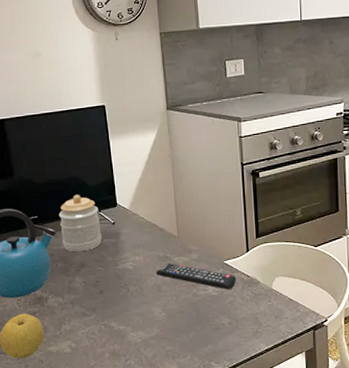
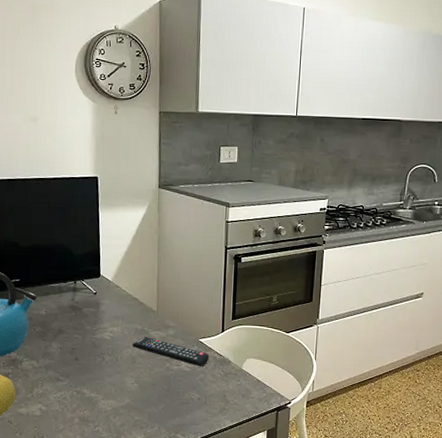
jar: present [58,194,102,252] -> none [41,261,83,319]

